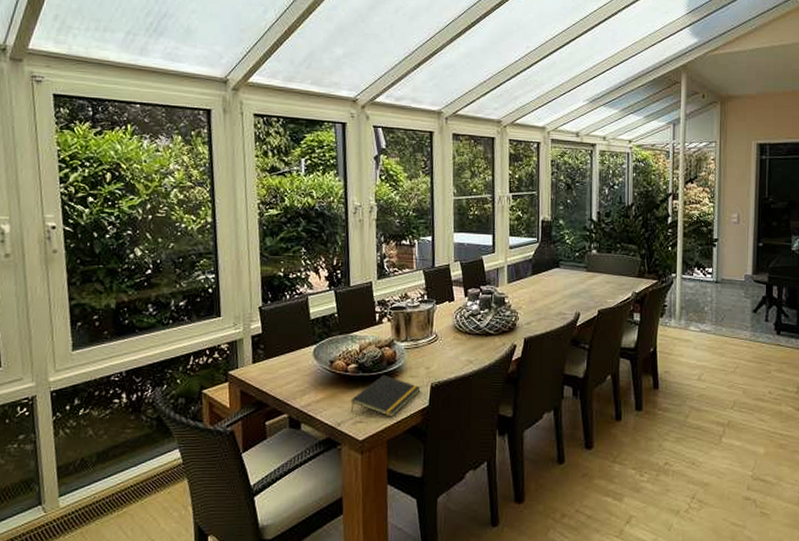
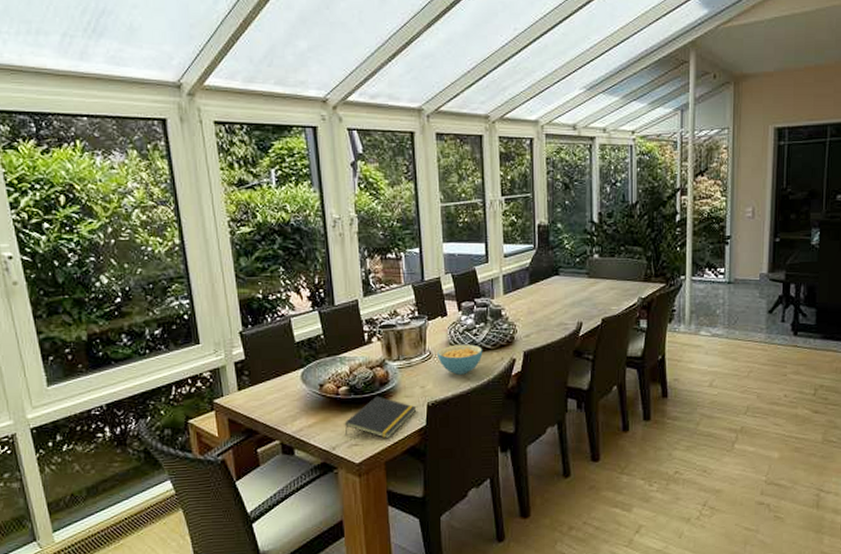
cereal bowl: none [443,328,486,358] -> present [437,344,483,375]

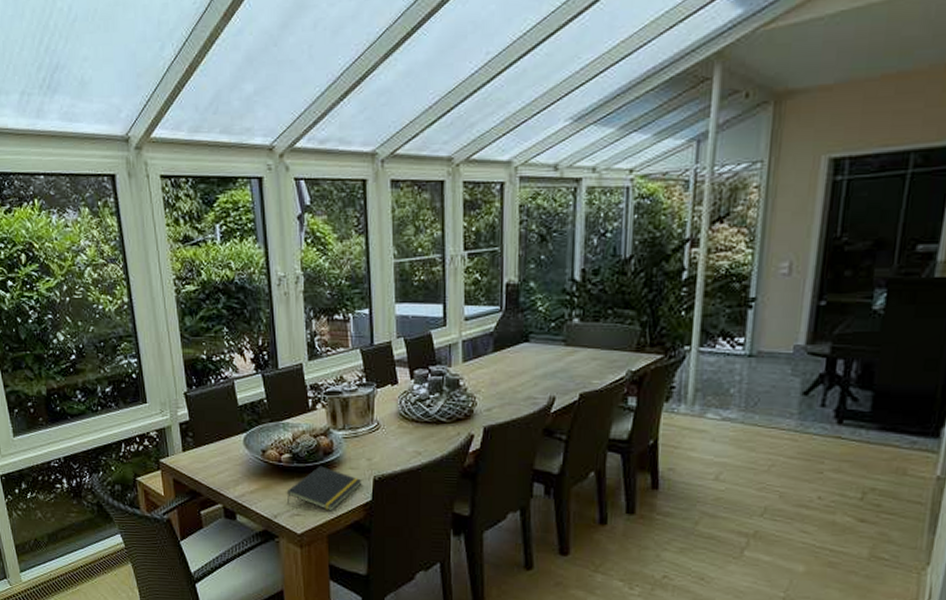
cereal bowl: present [437,344,483,375] -> none [386,415,437,449]

